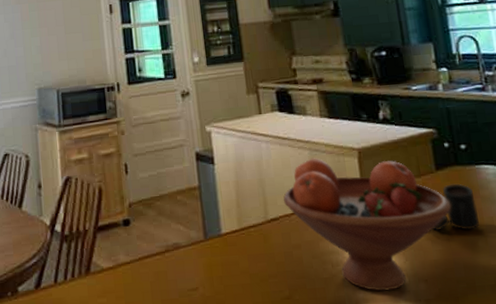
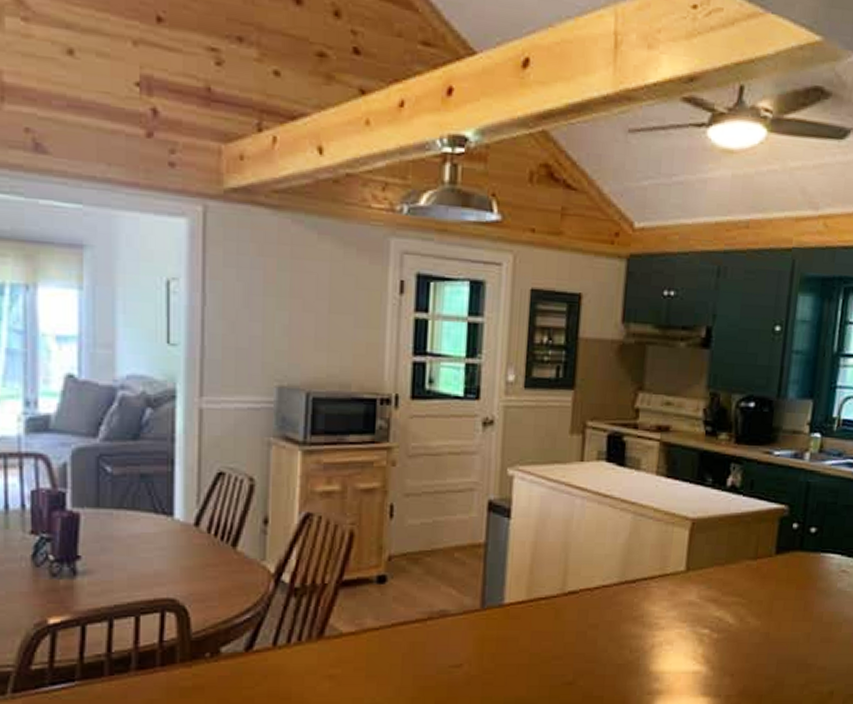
fruit bowl: present [283,157,451,292] -> none [588,524,781,683]
coffee mug: present [432,183,479,231] -> none [754,571,810,624]

